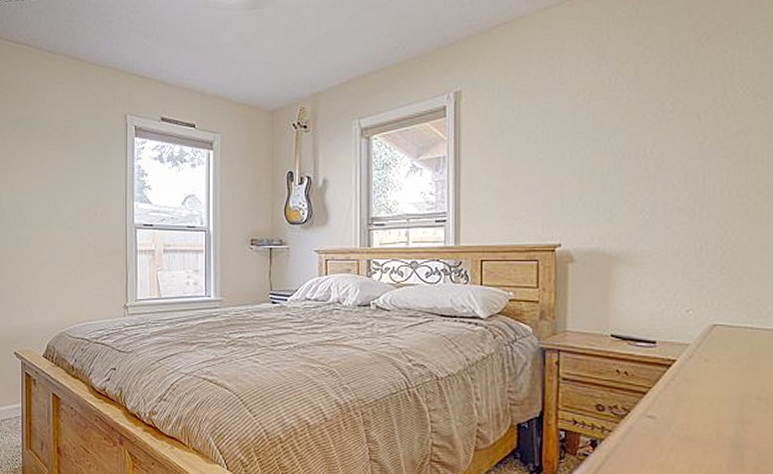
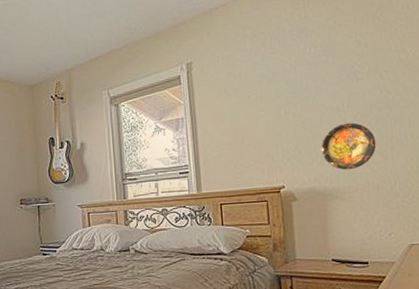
decorative plate: none [611,173,682,230] -> present [321,122,376,170]

